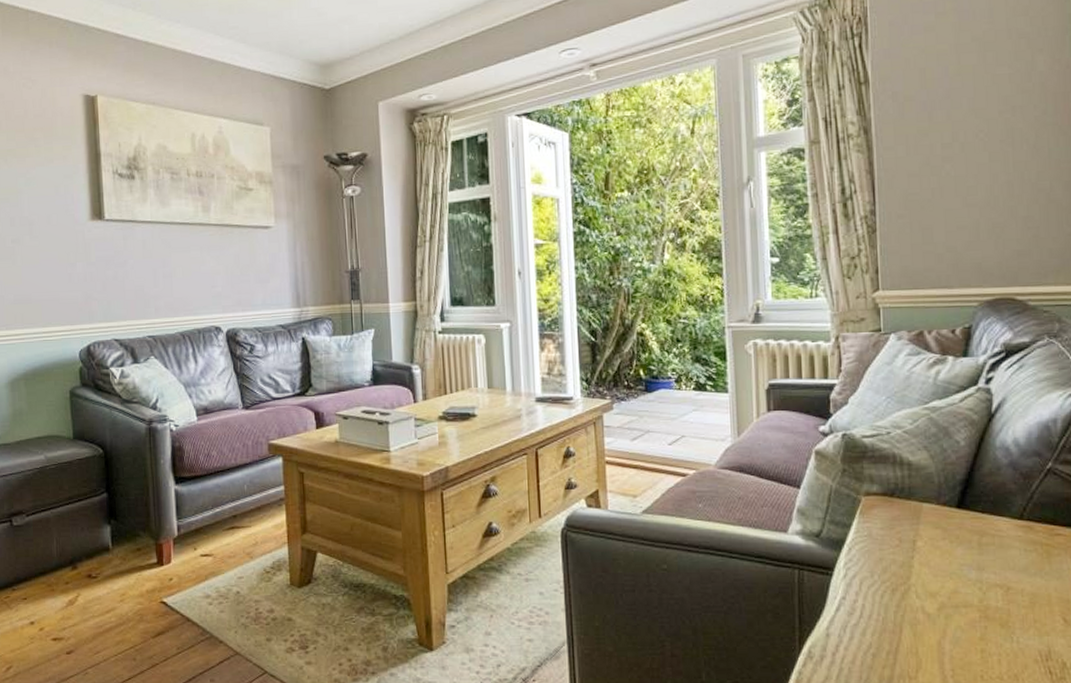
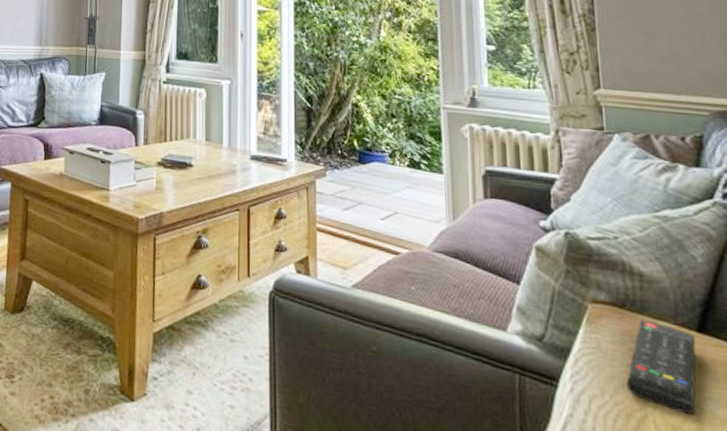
remote control: none [894,504,955,580] -> present [627,319,696,414]

